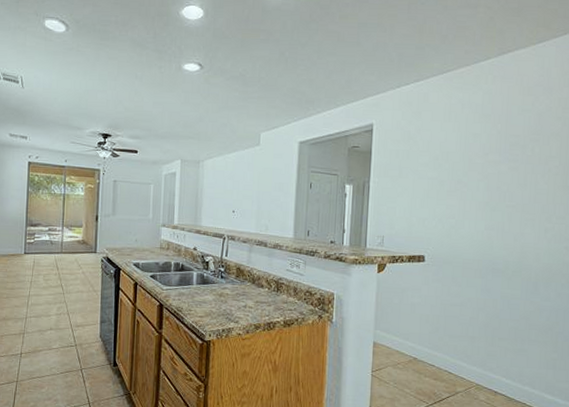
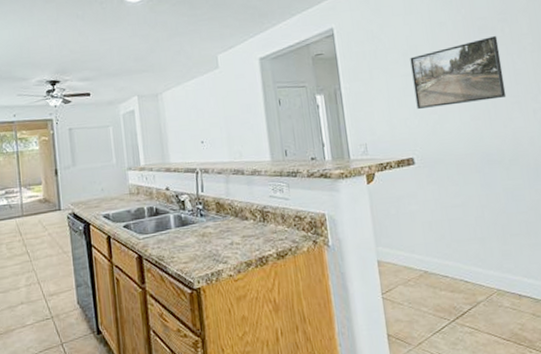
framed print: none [437,154,526,214] -> present [410,36,507,109]

